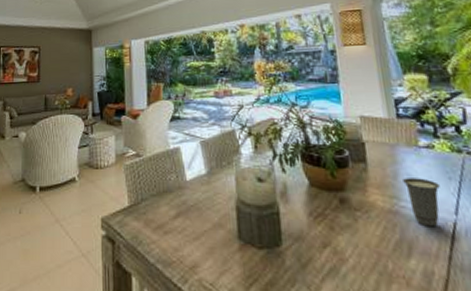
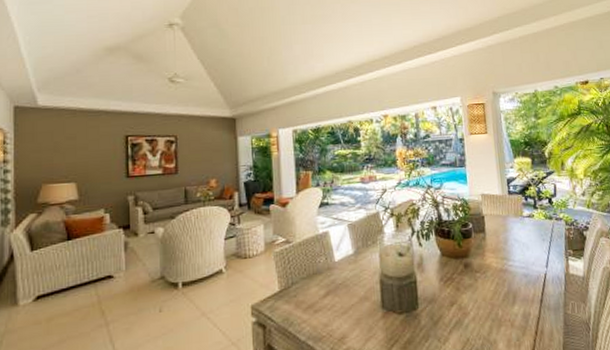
cup: present [403,178,440,227] -> none [511,241,536,279]

